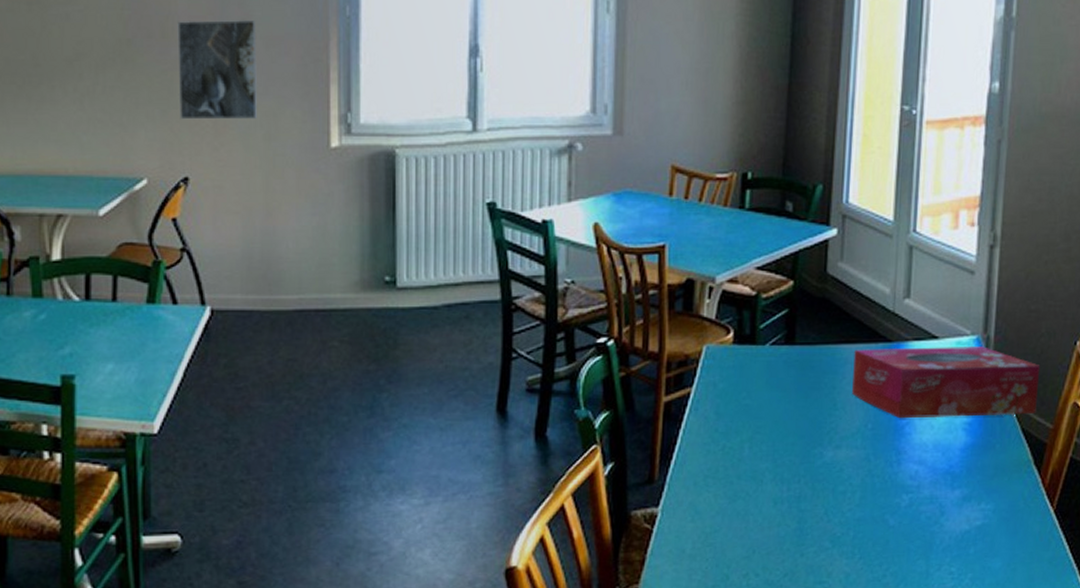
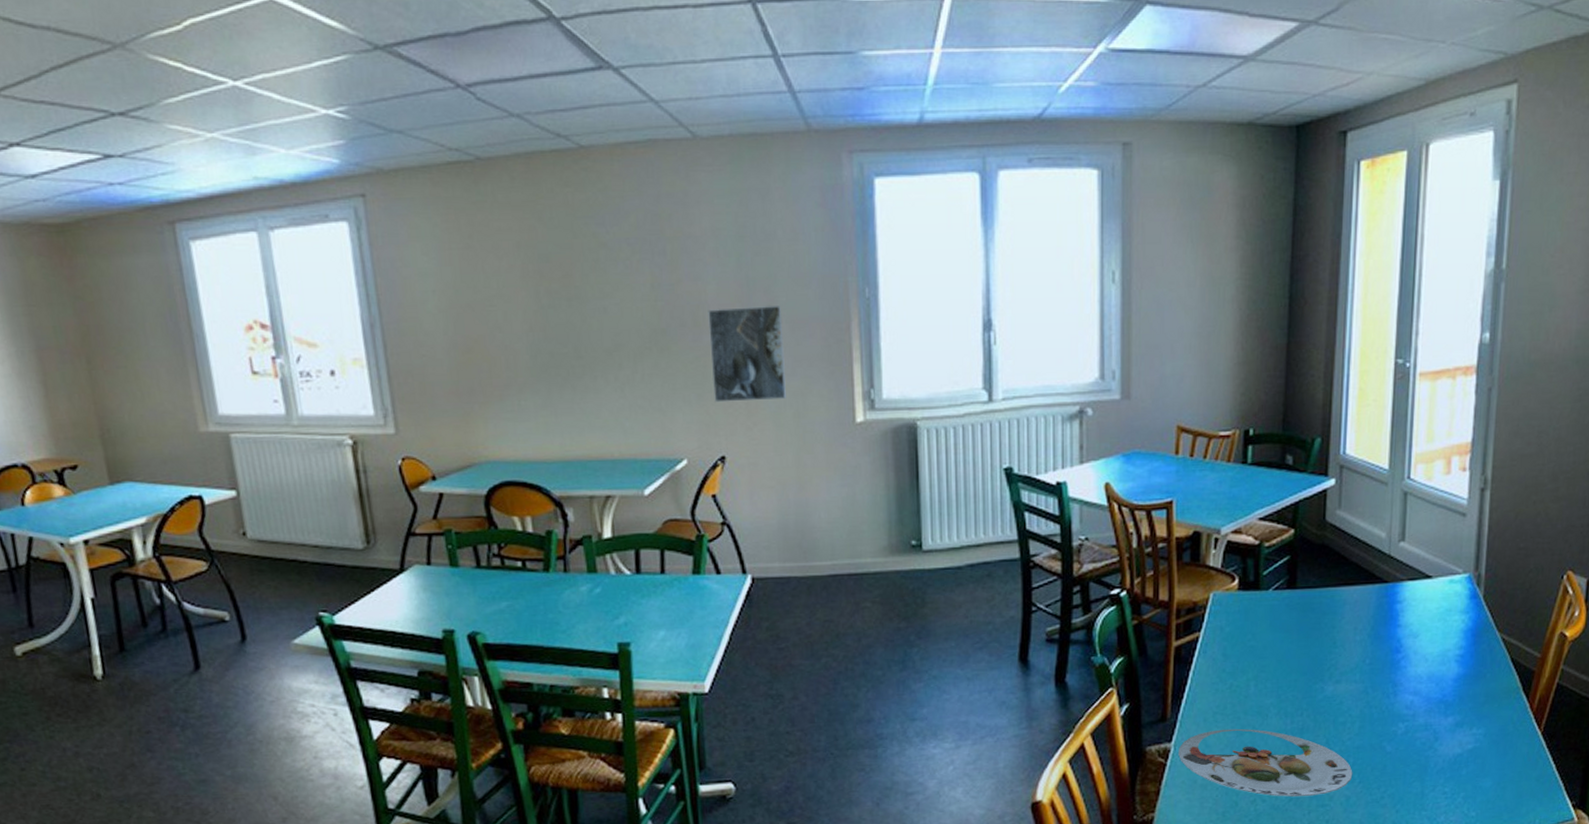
plate: none [666,494,853,572] -> present [1178,728,1353,797]
tissue box: present [852,346,1041,419] -> none [1351,583,1529,654]

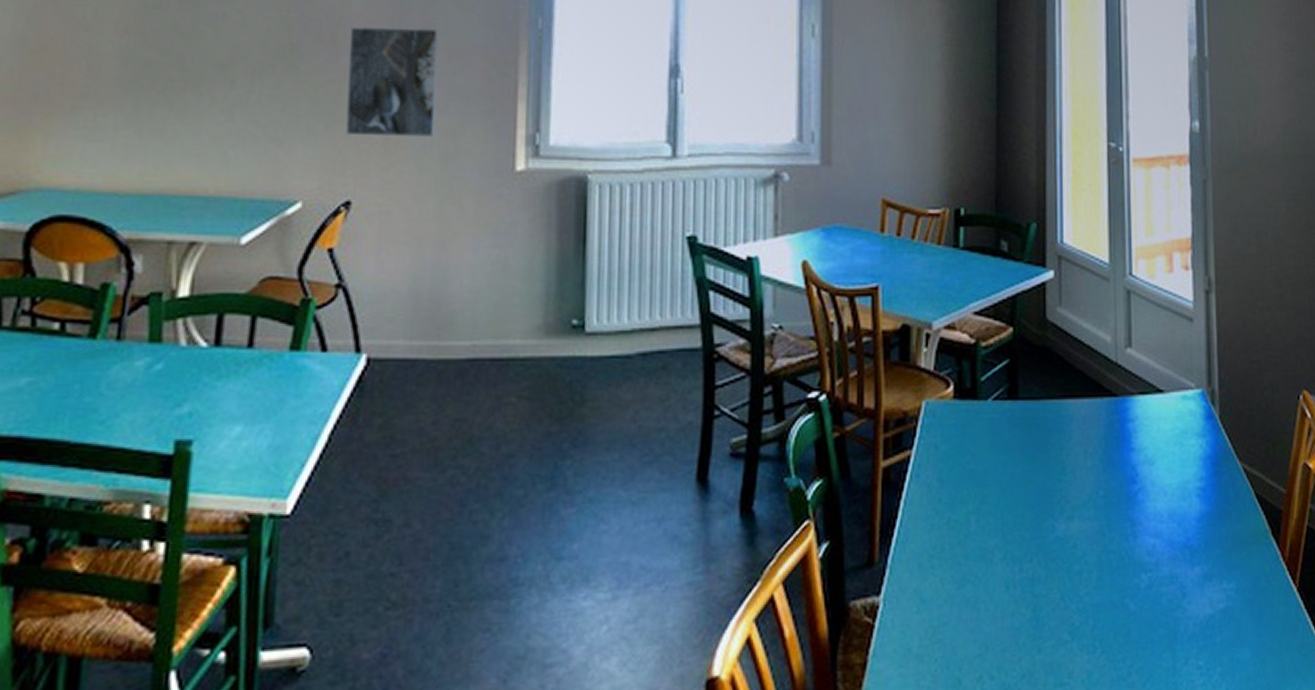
plate: present [1178,728,1353,797] -> none [889,577,1094,672]

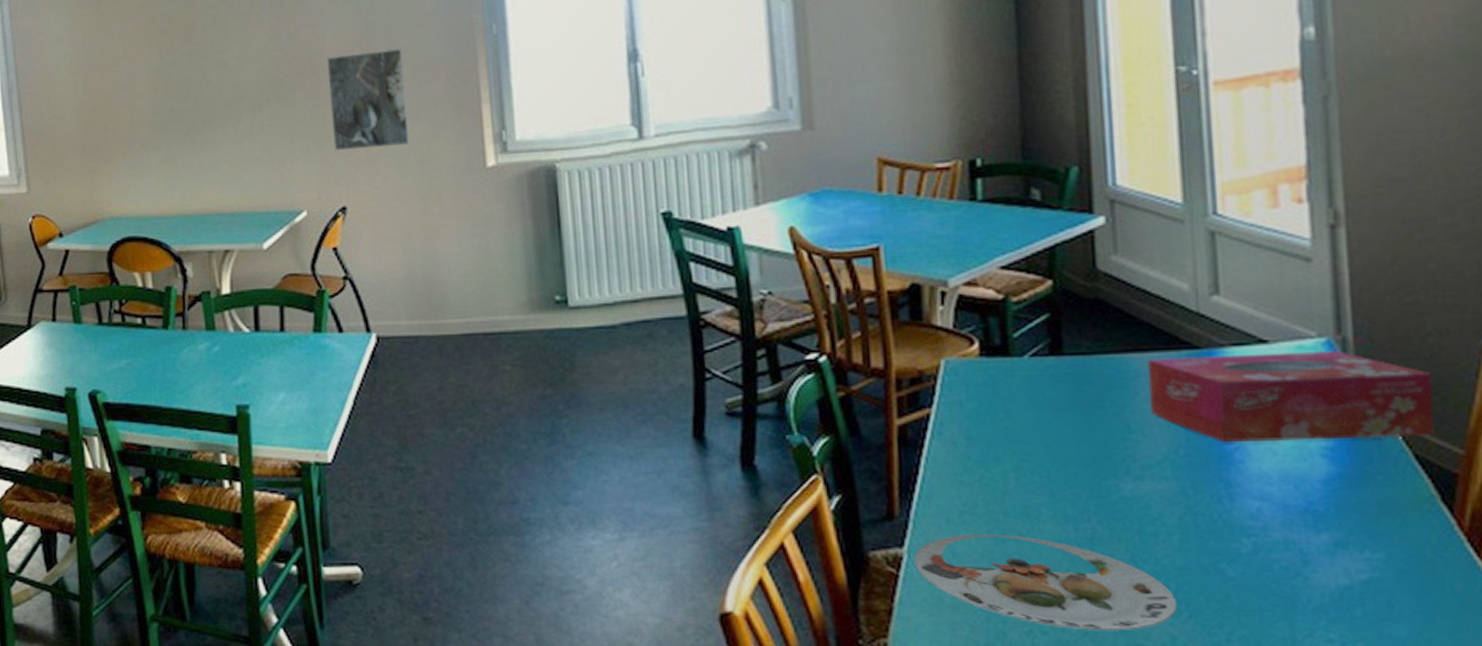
plate: none [889,577,1094,672] -> present [914,534,1178,632]
tissue box: none [1080,401,1268,484] -> present [1148,351,1434,443]

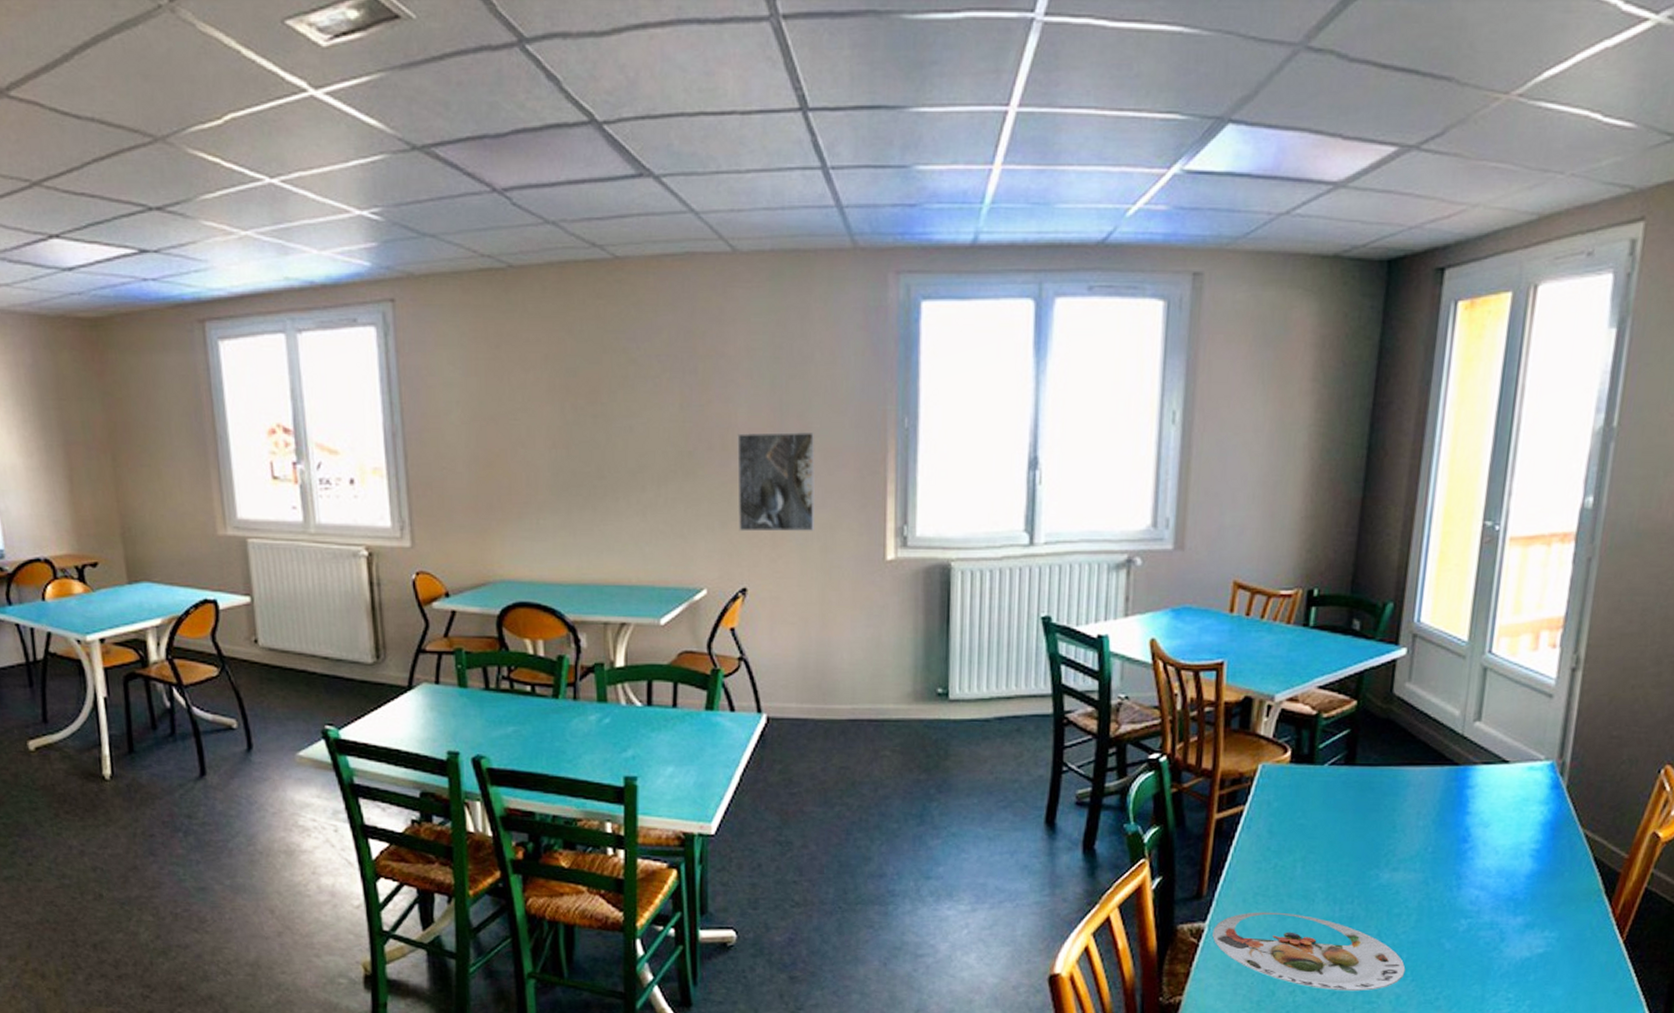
tissue box: present [1148,351,1434,443] -> none [1413,771,1619,843]

